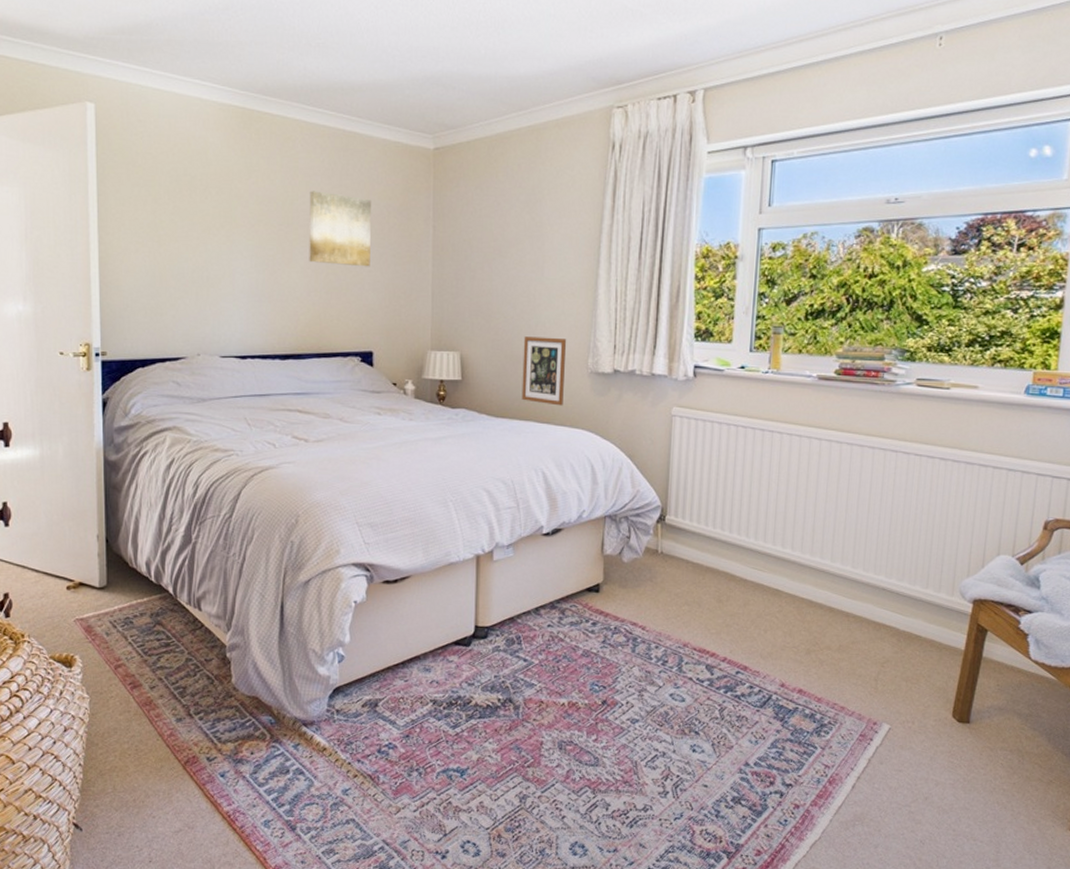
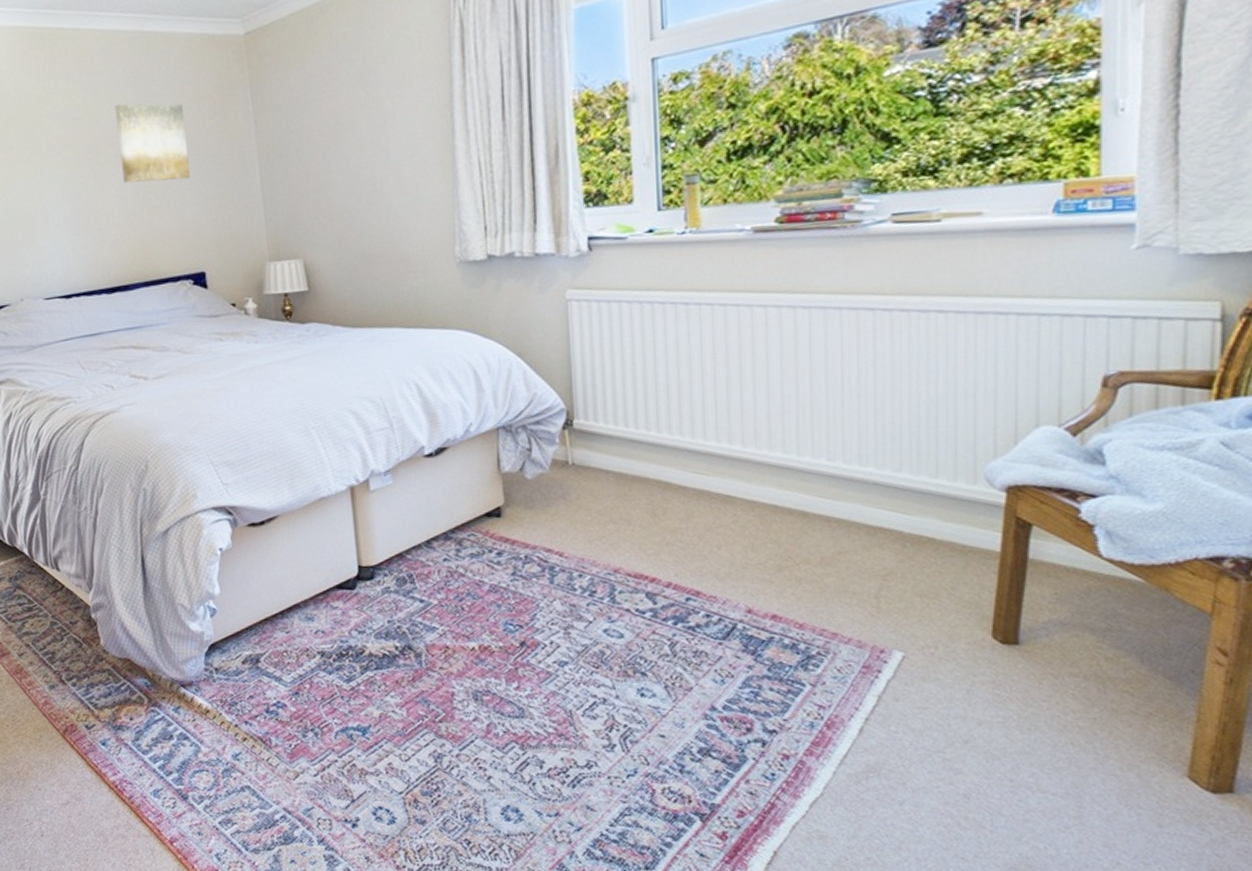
picture frame: present [521,336,567,406] -> none [374,227,431,306]

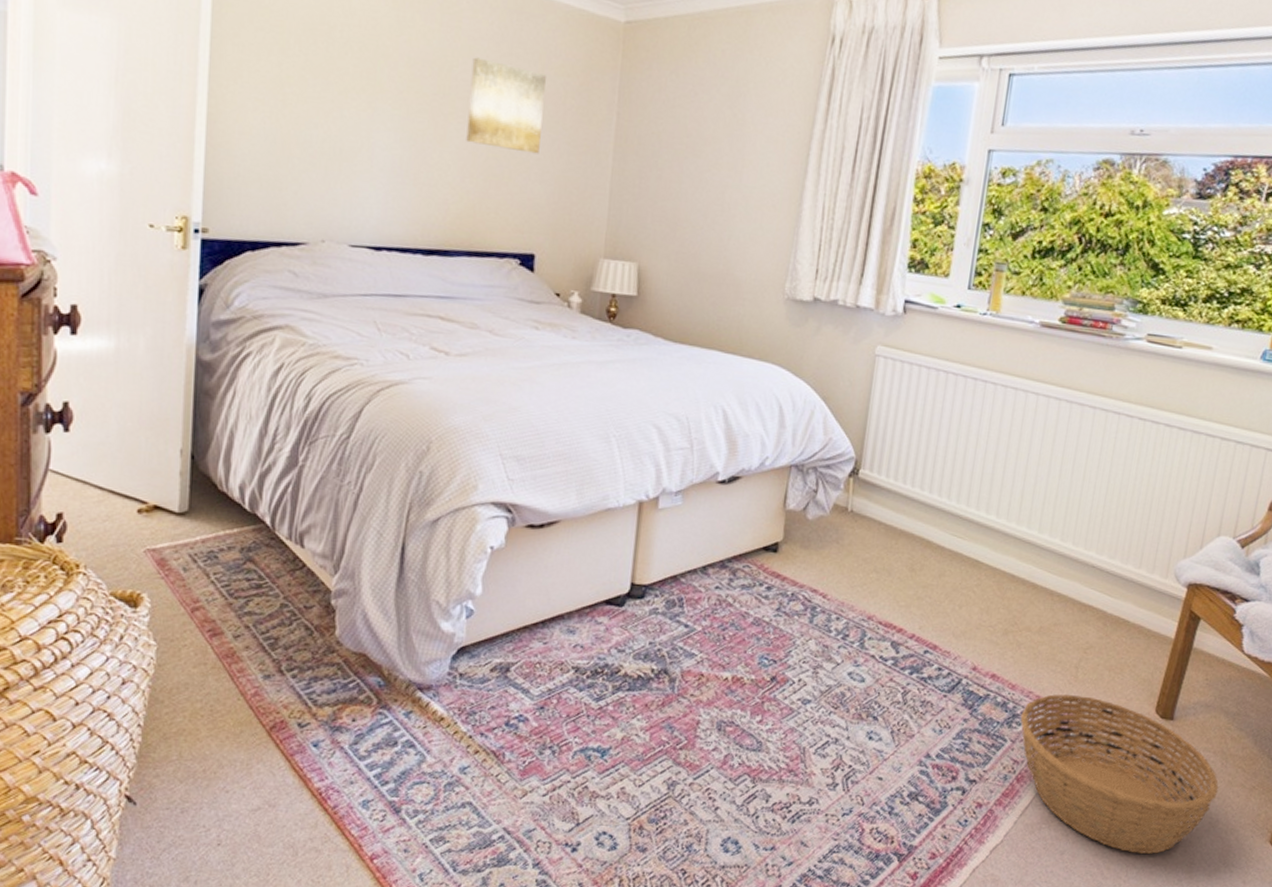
basket: none [817,628,1100,799] -> present [1020,694,1219,854]

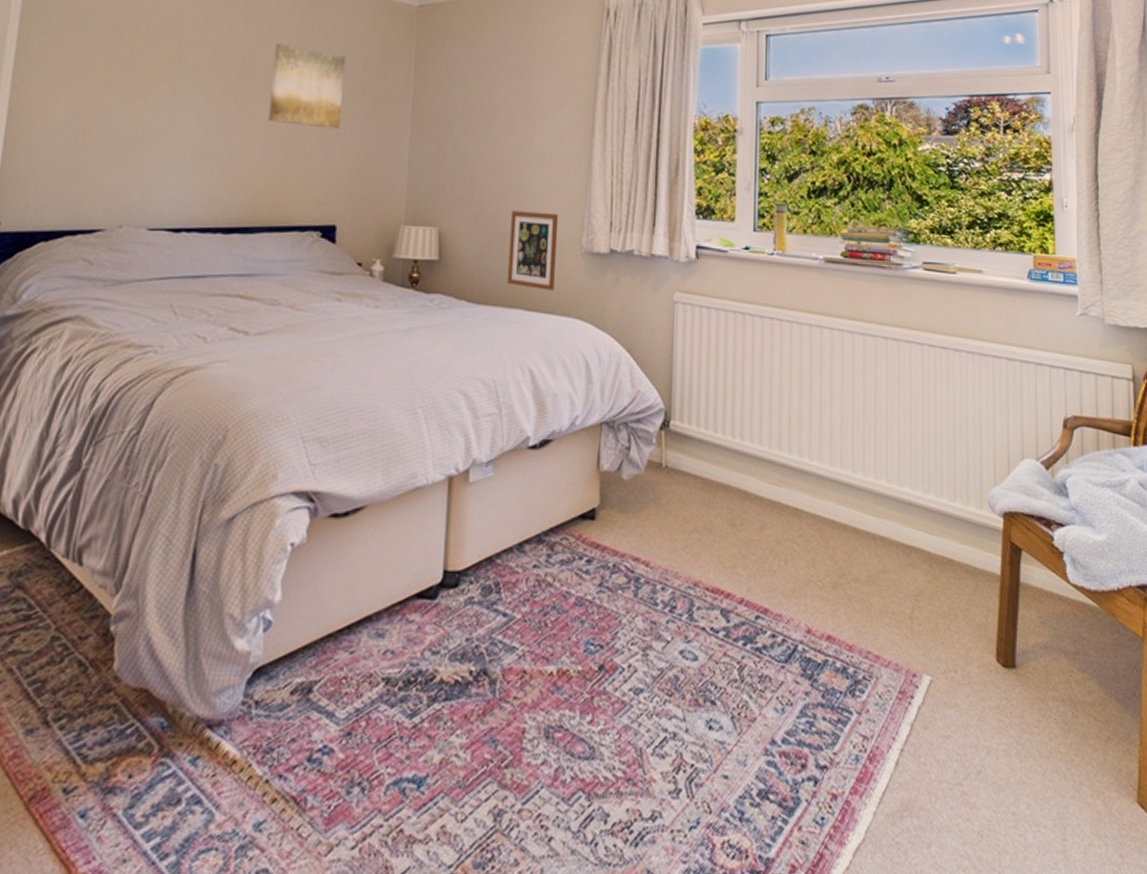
picture frame: none [705,251,763,335] -> present [507,211,559,291]
basket: present [1020,694,1219,854] -> none [862,650,1075,836]

